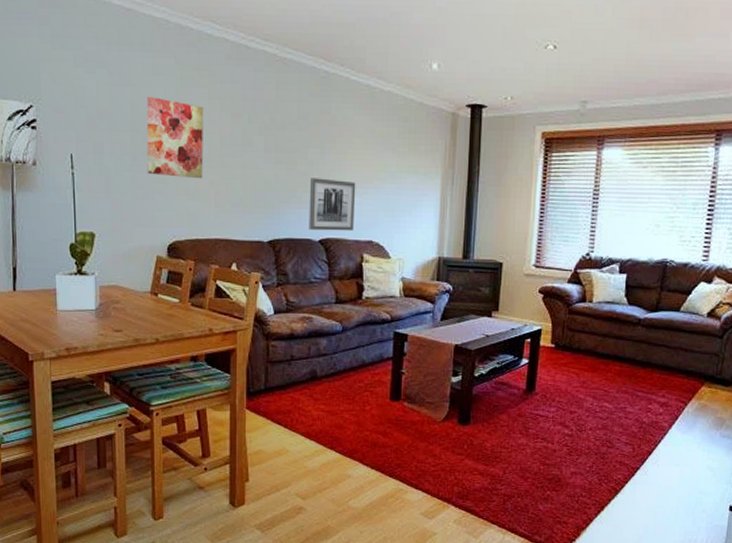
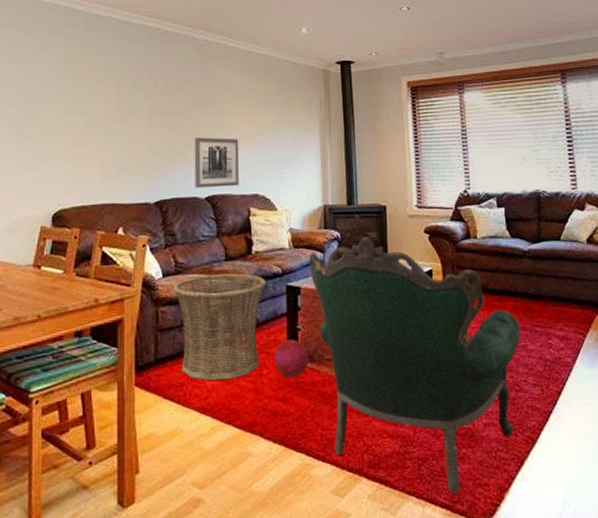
wall art: present [146,96,203,179] -> none [33,72,90,147]
basket: none [283,315,374,411] -> present [172,273,266,381]
ball: none [377,381,411,416] -> present [274,339,309,379]
armchair: none [419,291,623,527] -> present [309,236,521,494]

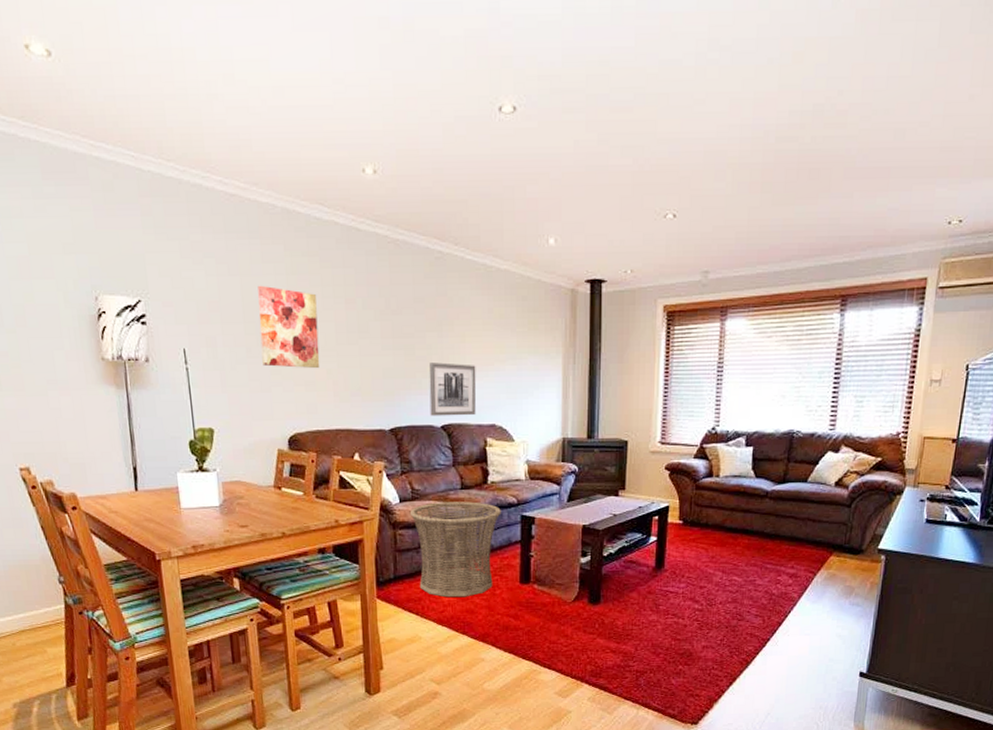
wall art: none [33,72,90,147] -> present [258,285,320,369]
ball: present [274,339,309,379] -> none [507,564,540,599]
armchair: present [309,236,521,494] -> none [545,471,752,701]

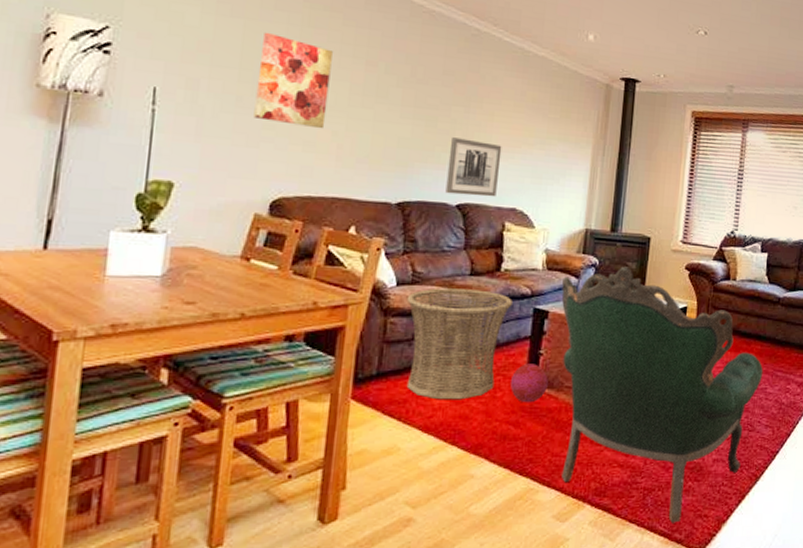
ball: none [507,564,540,599] -> present [510,363,548,403]
armchair: none [545,471,752,701] -> present [561,266,764,523]

